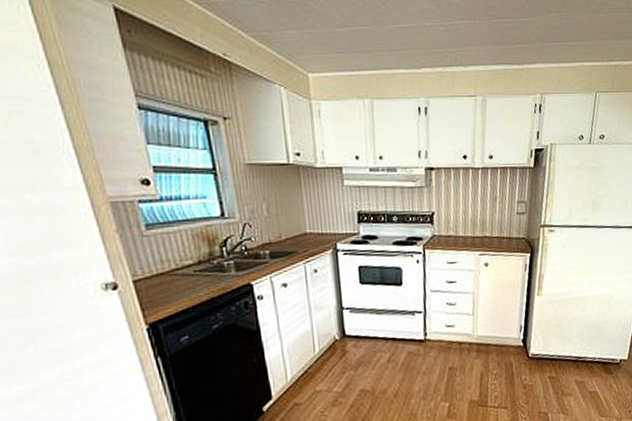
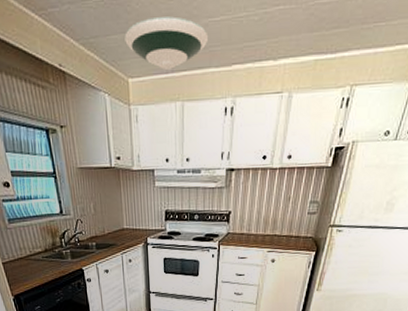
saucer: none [302,18,396,67] -> present [124,16,209,70]

